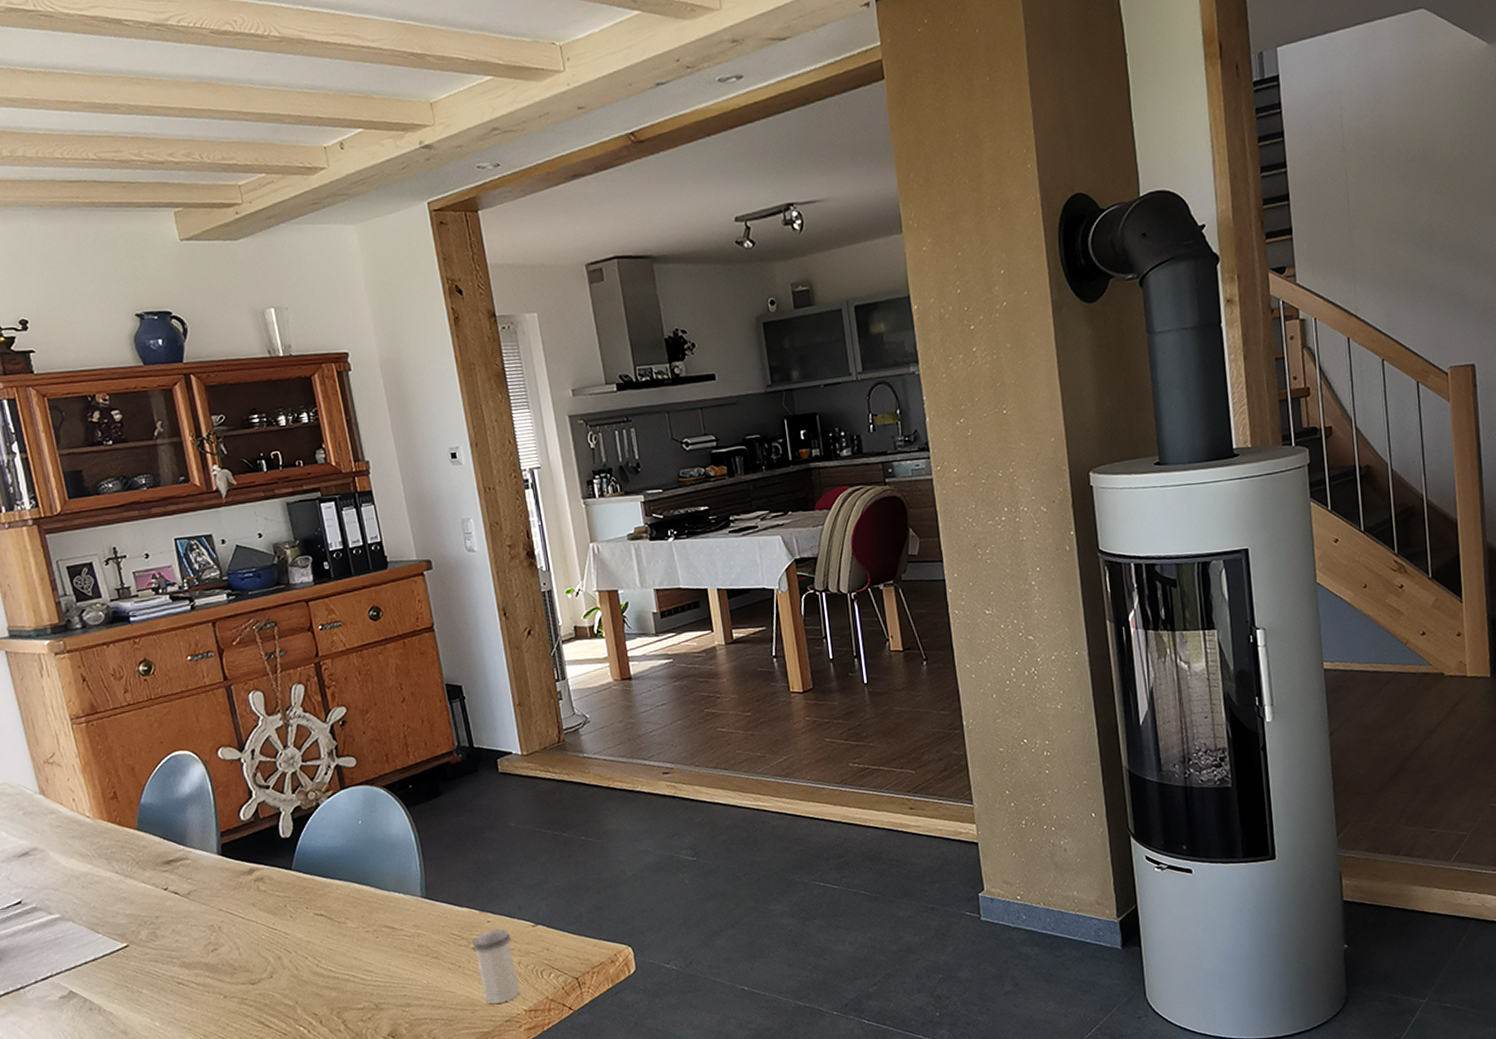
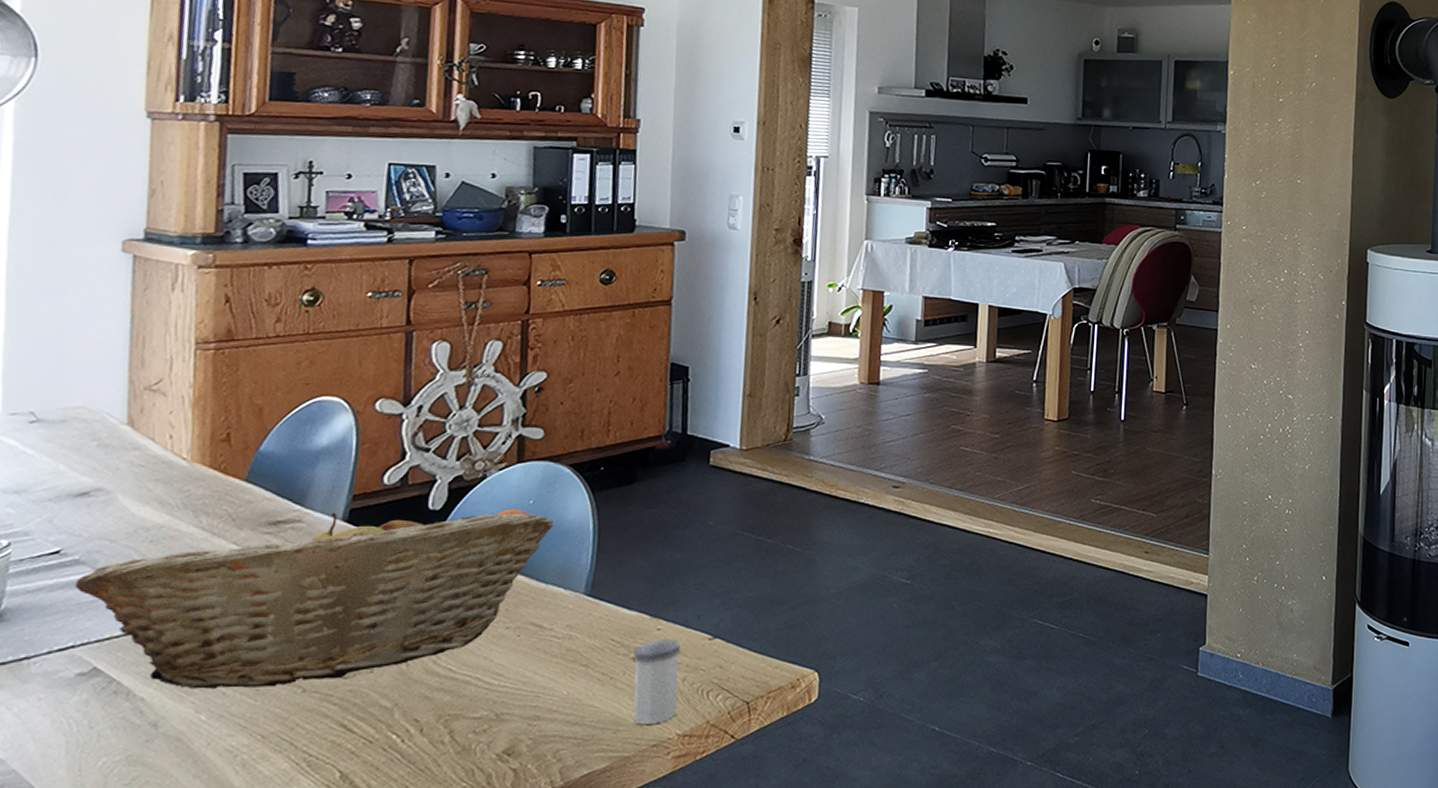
fruit basket: none [38,829,383,1002] -> present [74,509,554,689]

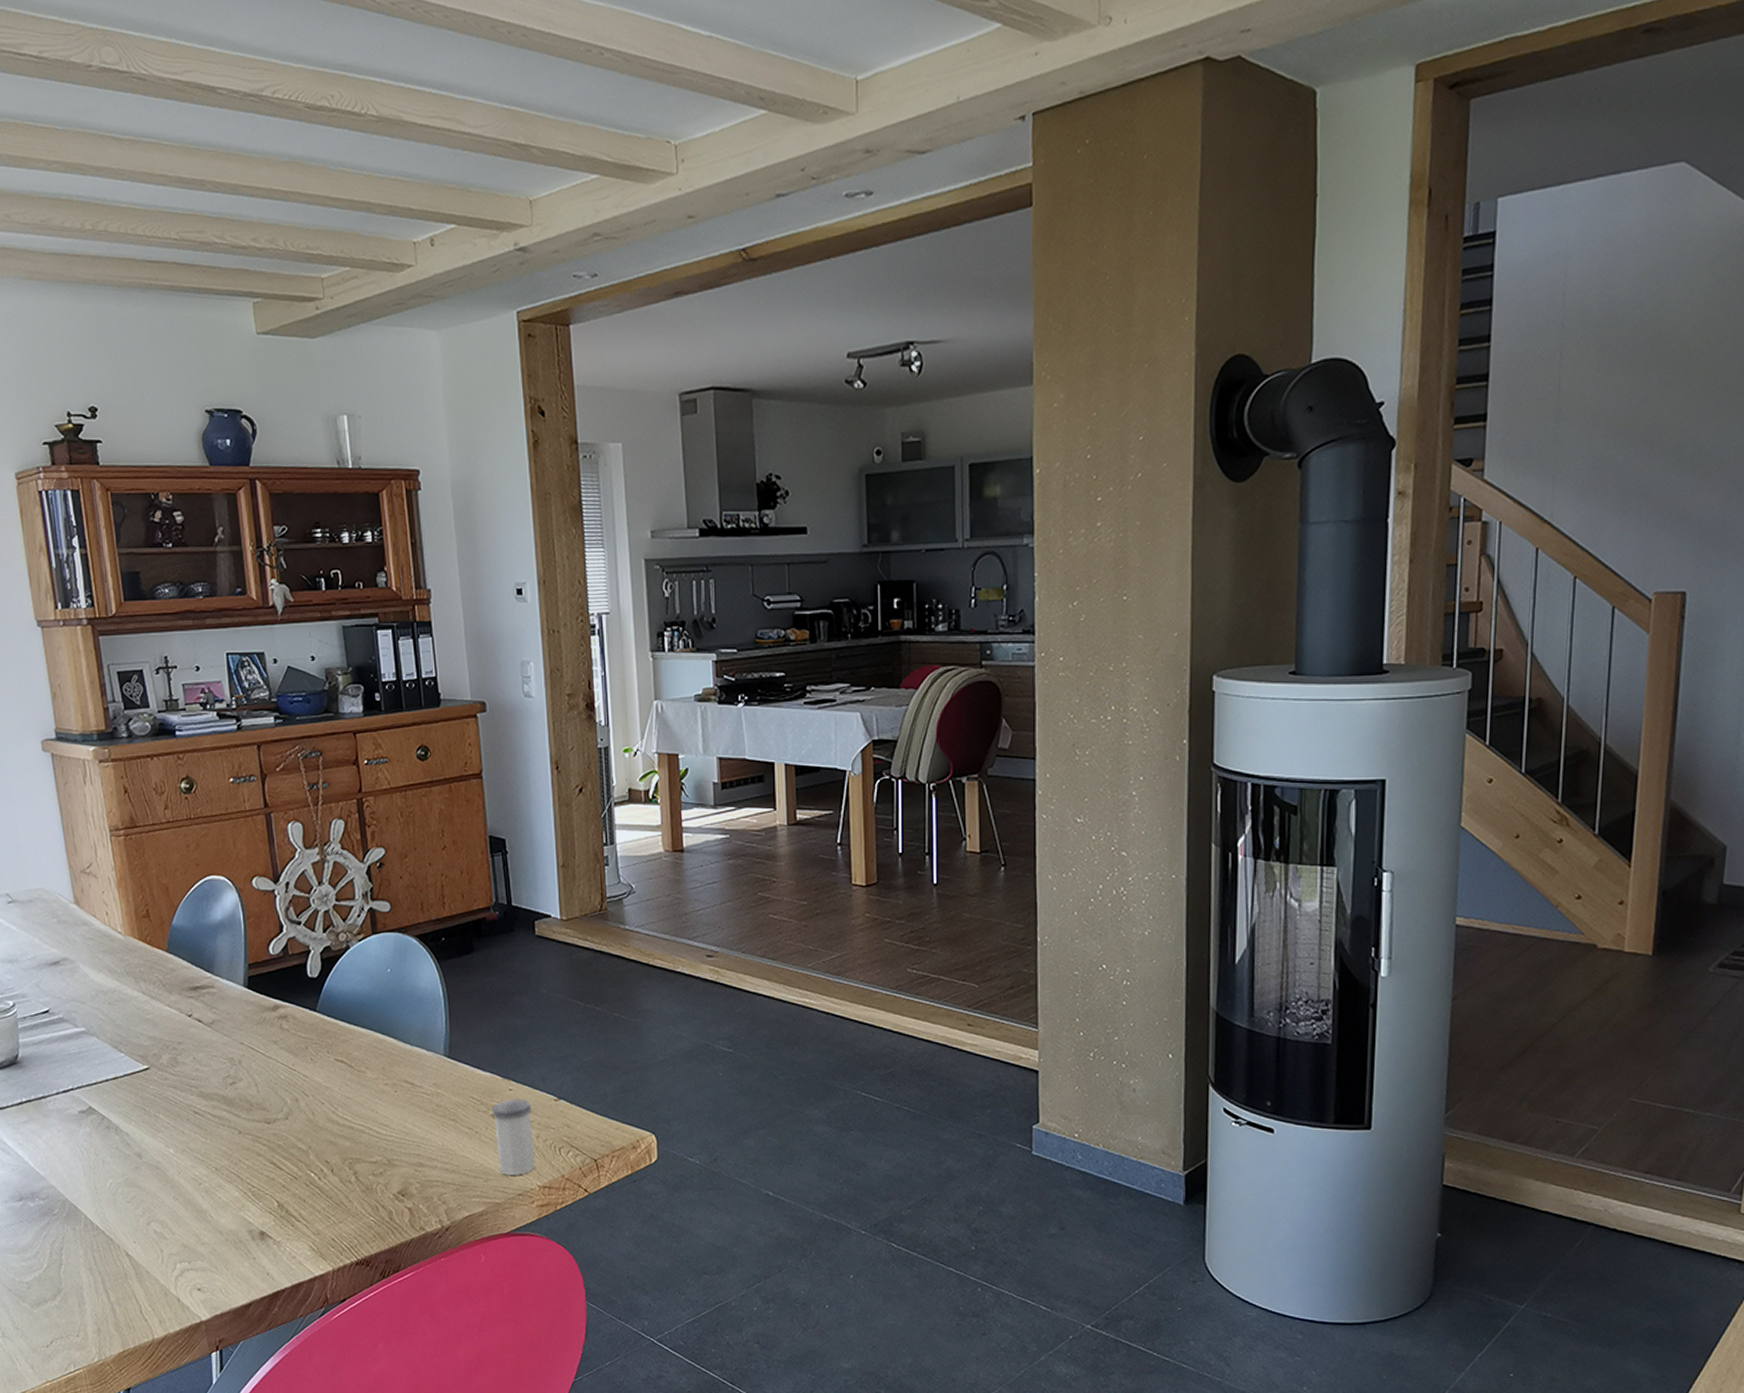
fruit basket: present [74,509,554,689] -> none [64,977,411,1128]

